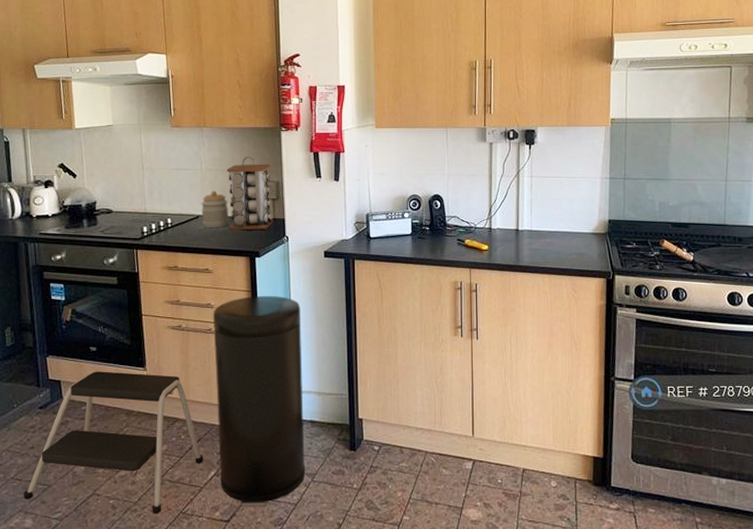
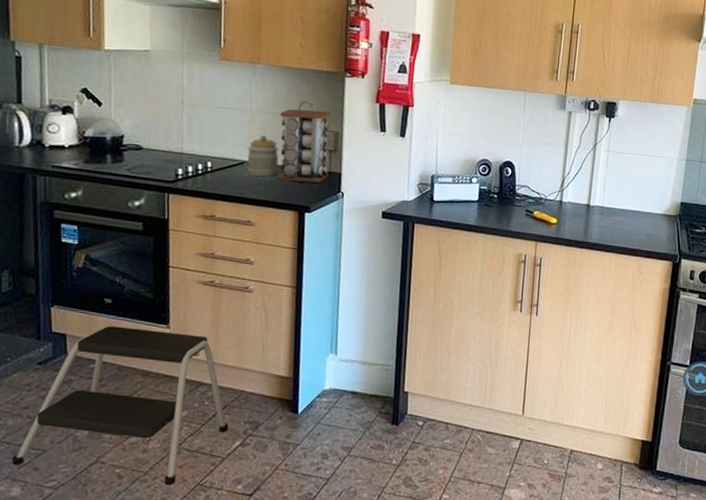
pedal bin: present [213,295,306,507] -> none [245,254,351,481]

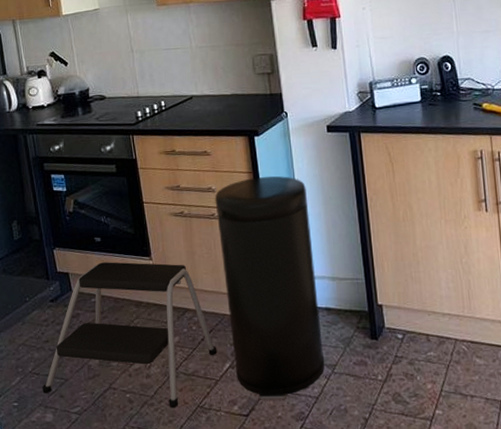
pedal bin: none [245,254,351,481] -> present [215,176,325,400]
jar: present [247,135,279,177] -> none [194,68,224,109]
spice rack: present [279,100,330,183] -> none [217,28,270,110]

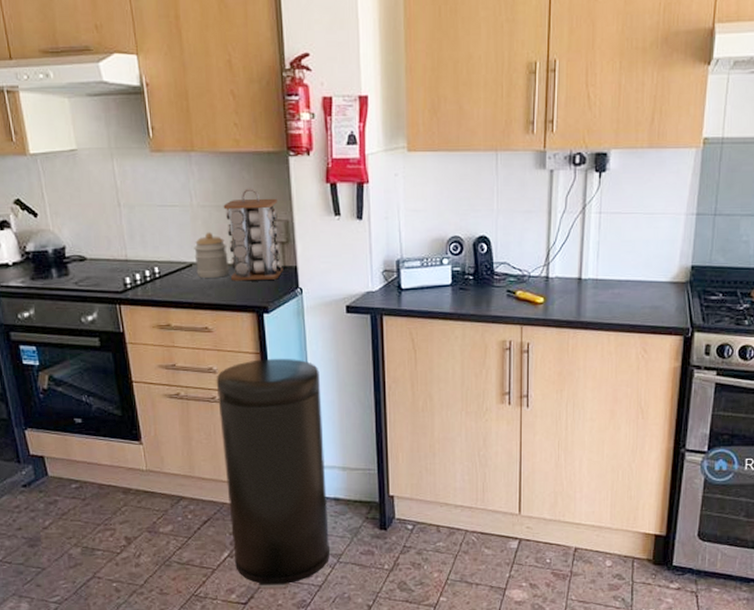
step stool: present [42,262,217,409] -> none [15,445,215,597]
jar: none [194,68,224,109] -> present [194,232,230,279]
spice rack: none [217,28,270,110] -> present [223,187,283,281]

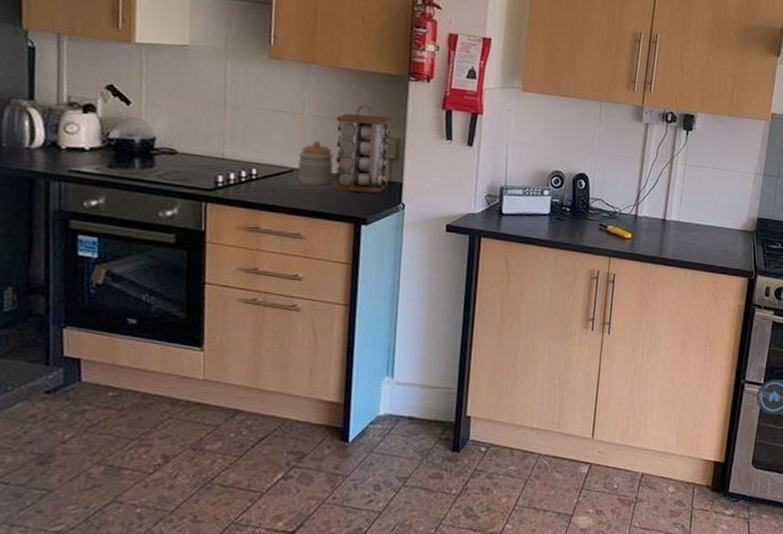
pedal bin: present [216,358,331,589] -> none [287,269,411,516]

